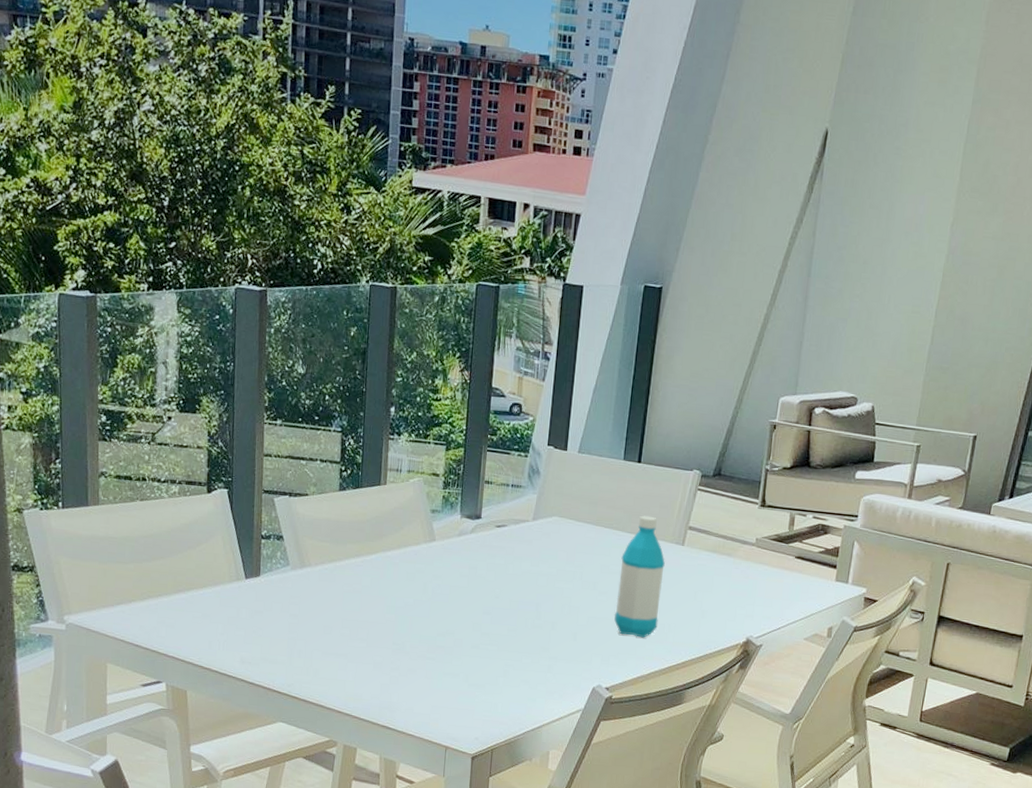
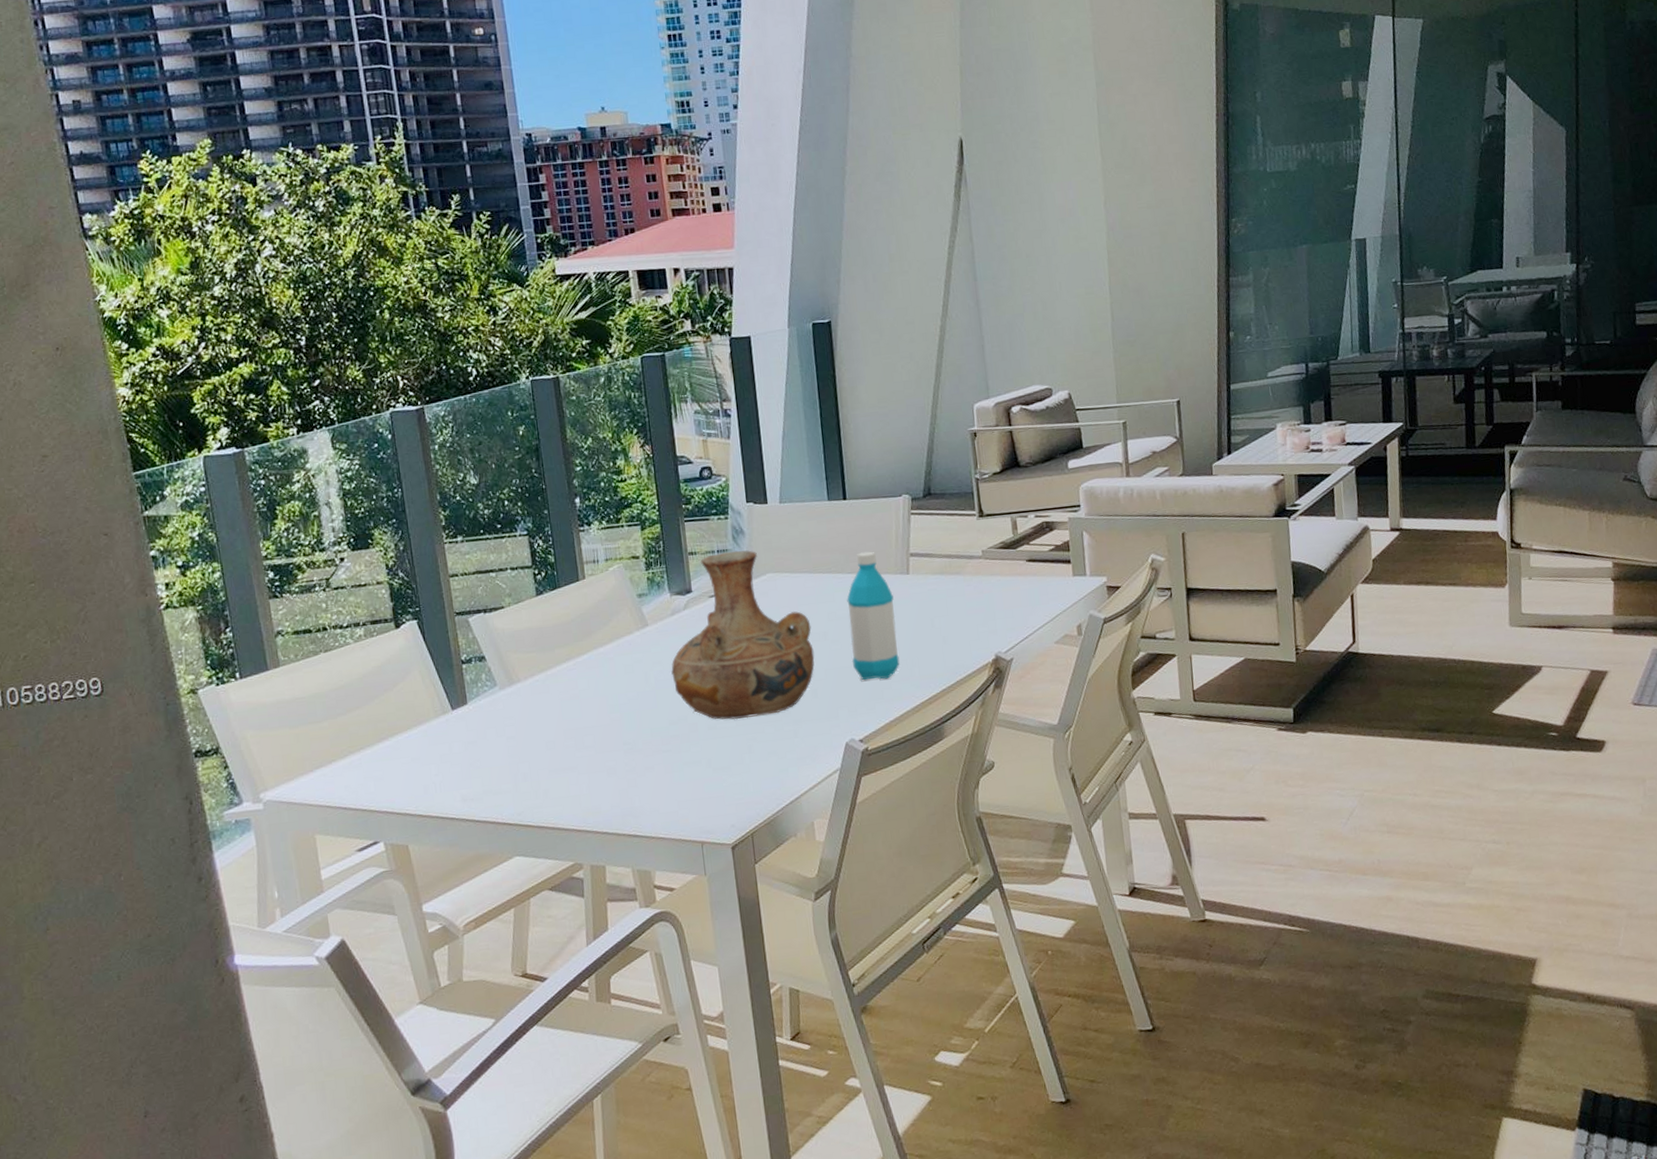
vase: none [448,487,584,647] -> present [671,550,815,720]

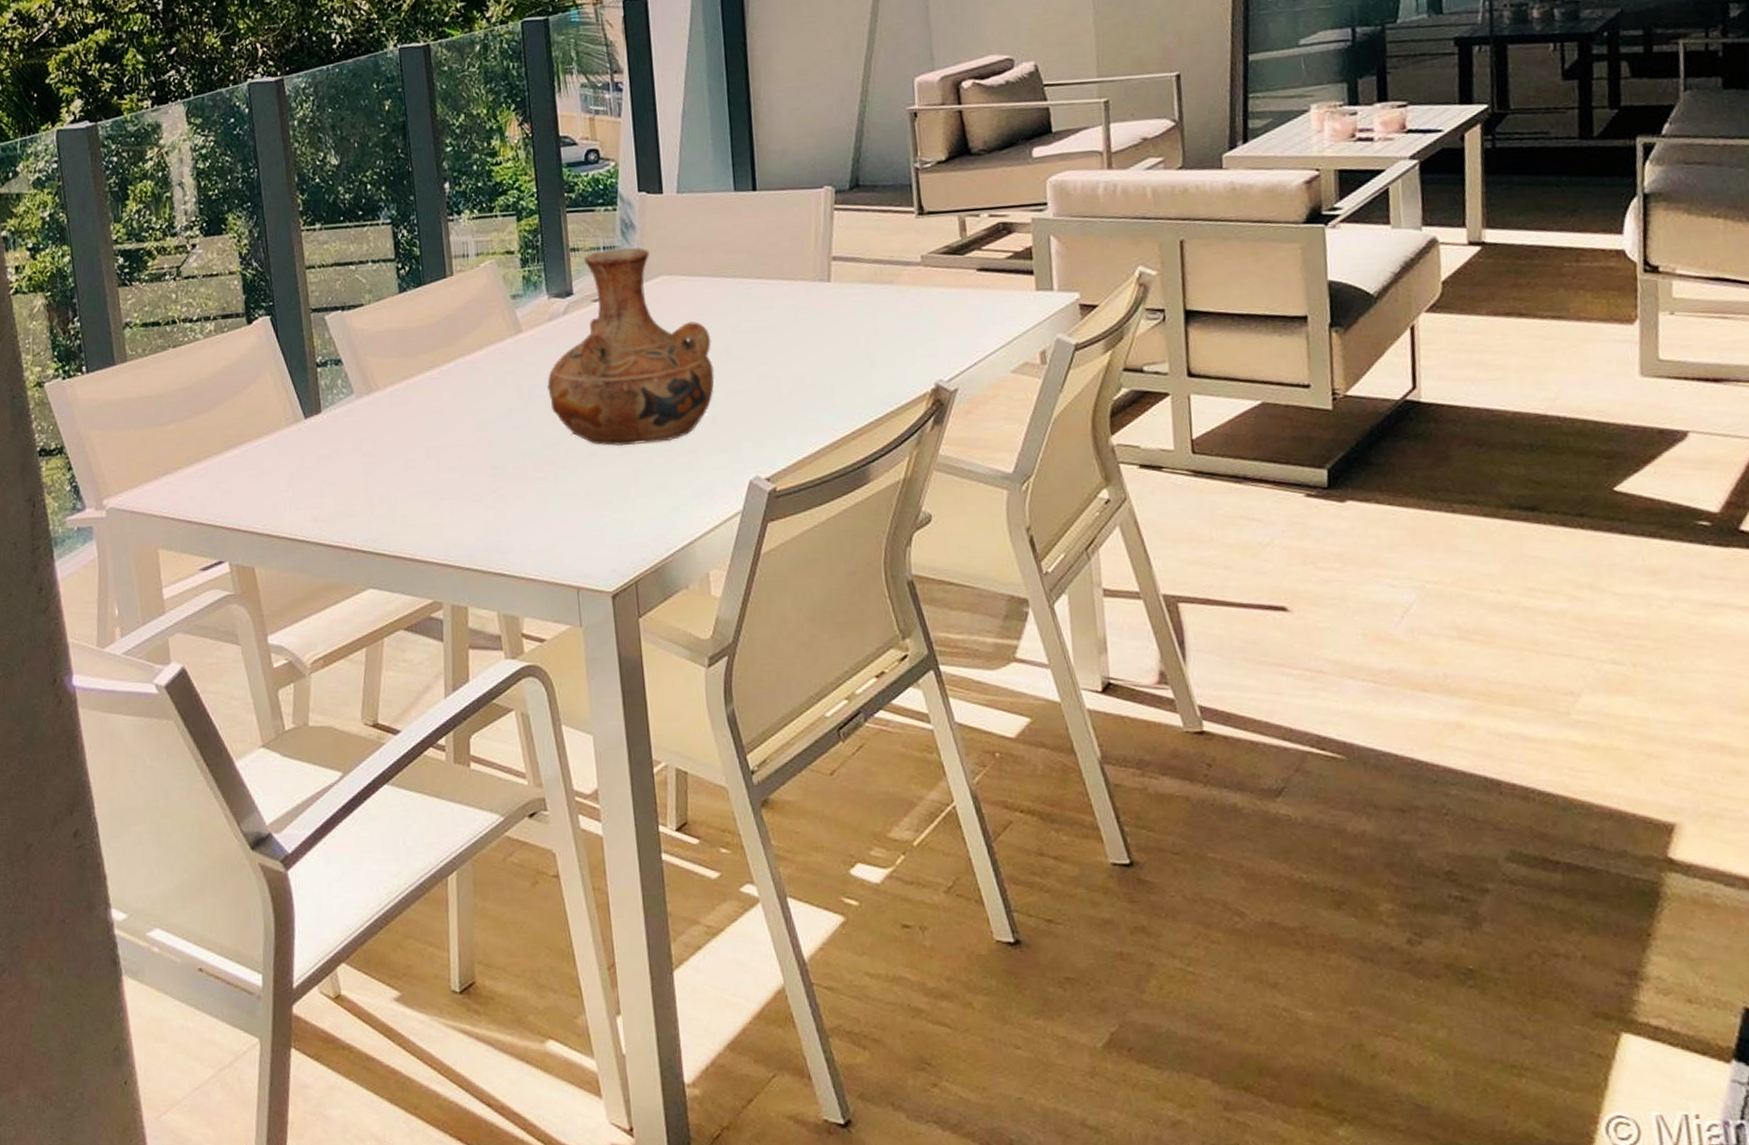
water bottle: present [847,551,900,681] -> none [754,253,817,408]

